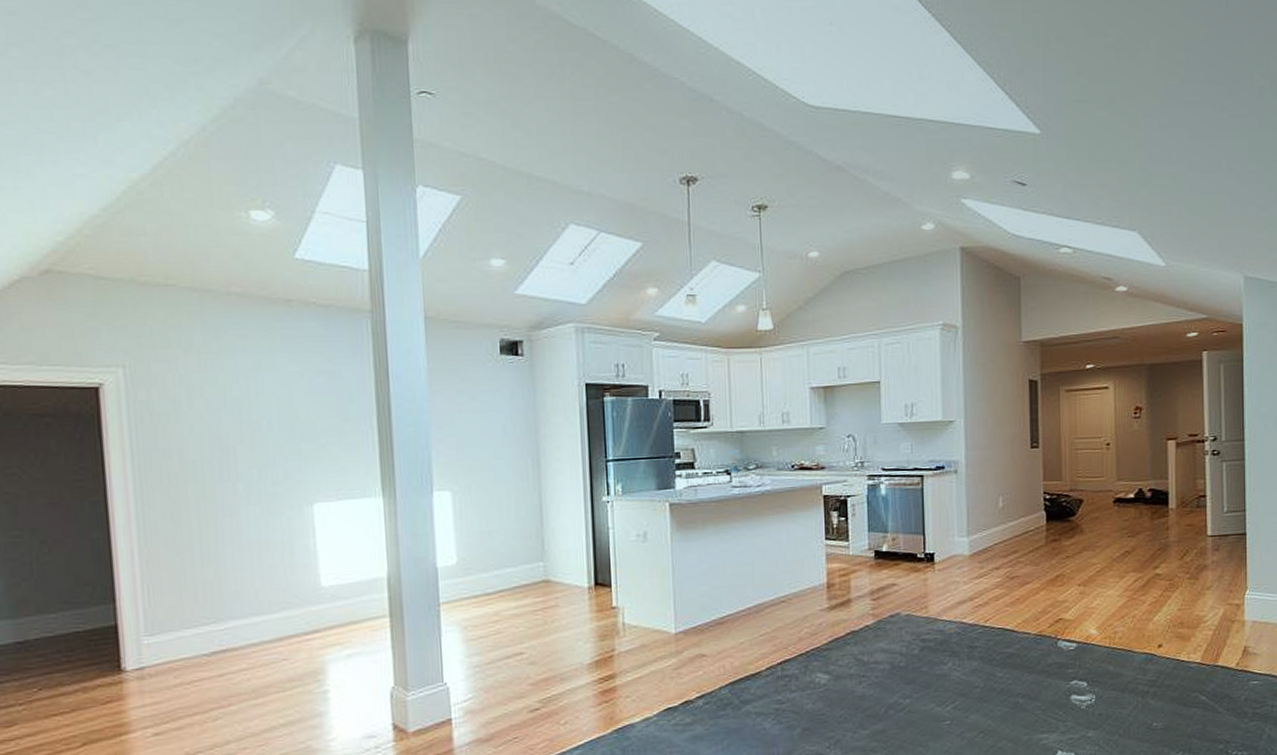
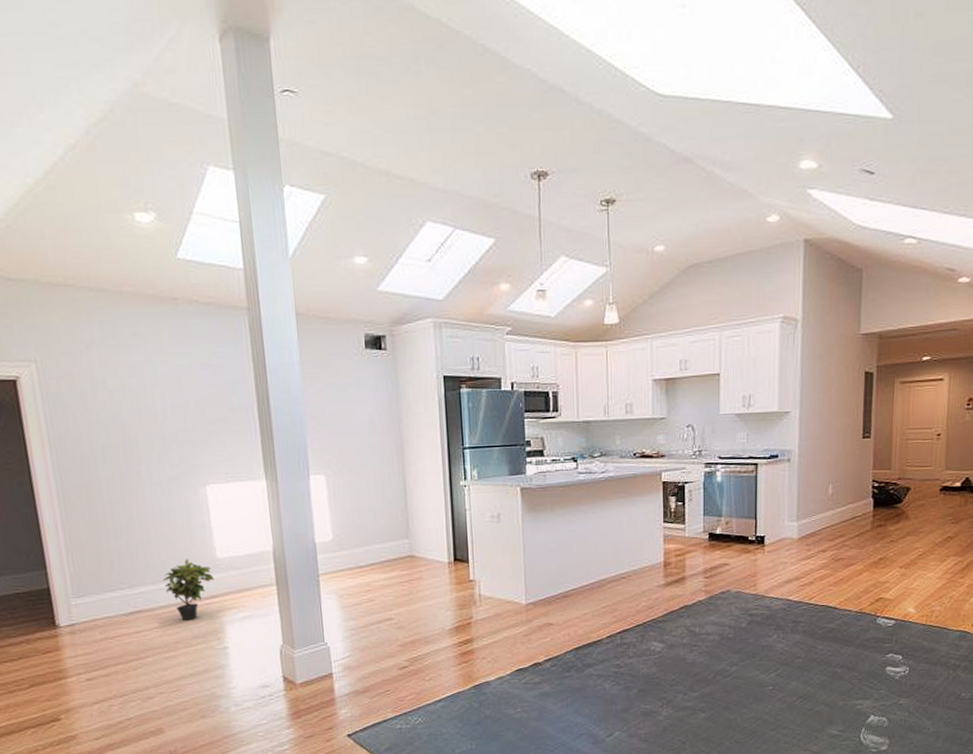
potted plant: none [255,588,317,661] -> present [163,559,215,621]

